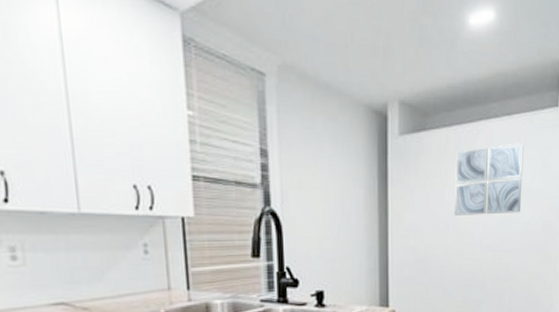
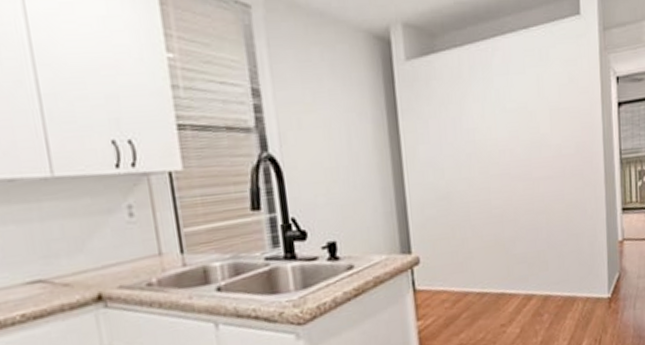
wall art: present [454,143,524,215] -> none [470,58,551,144]

